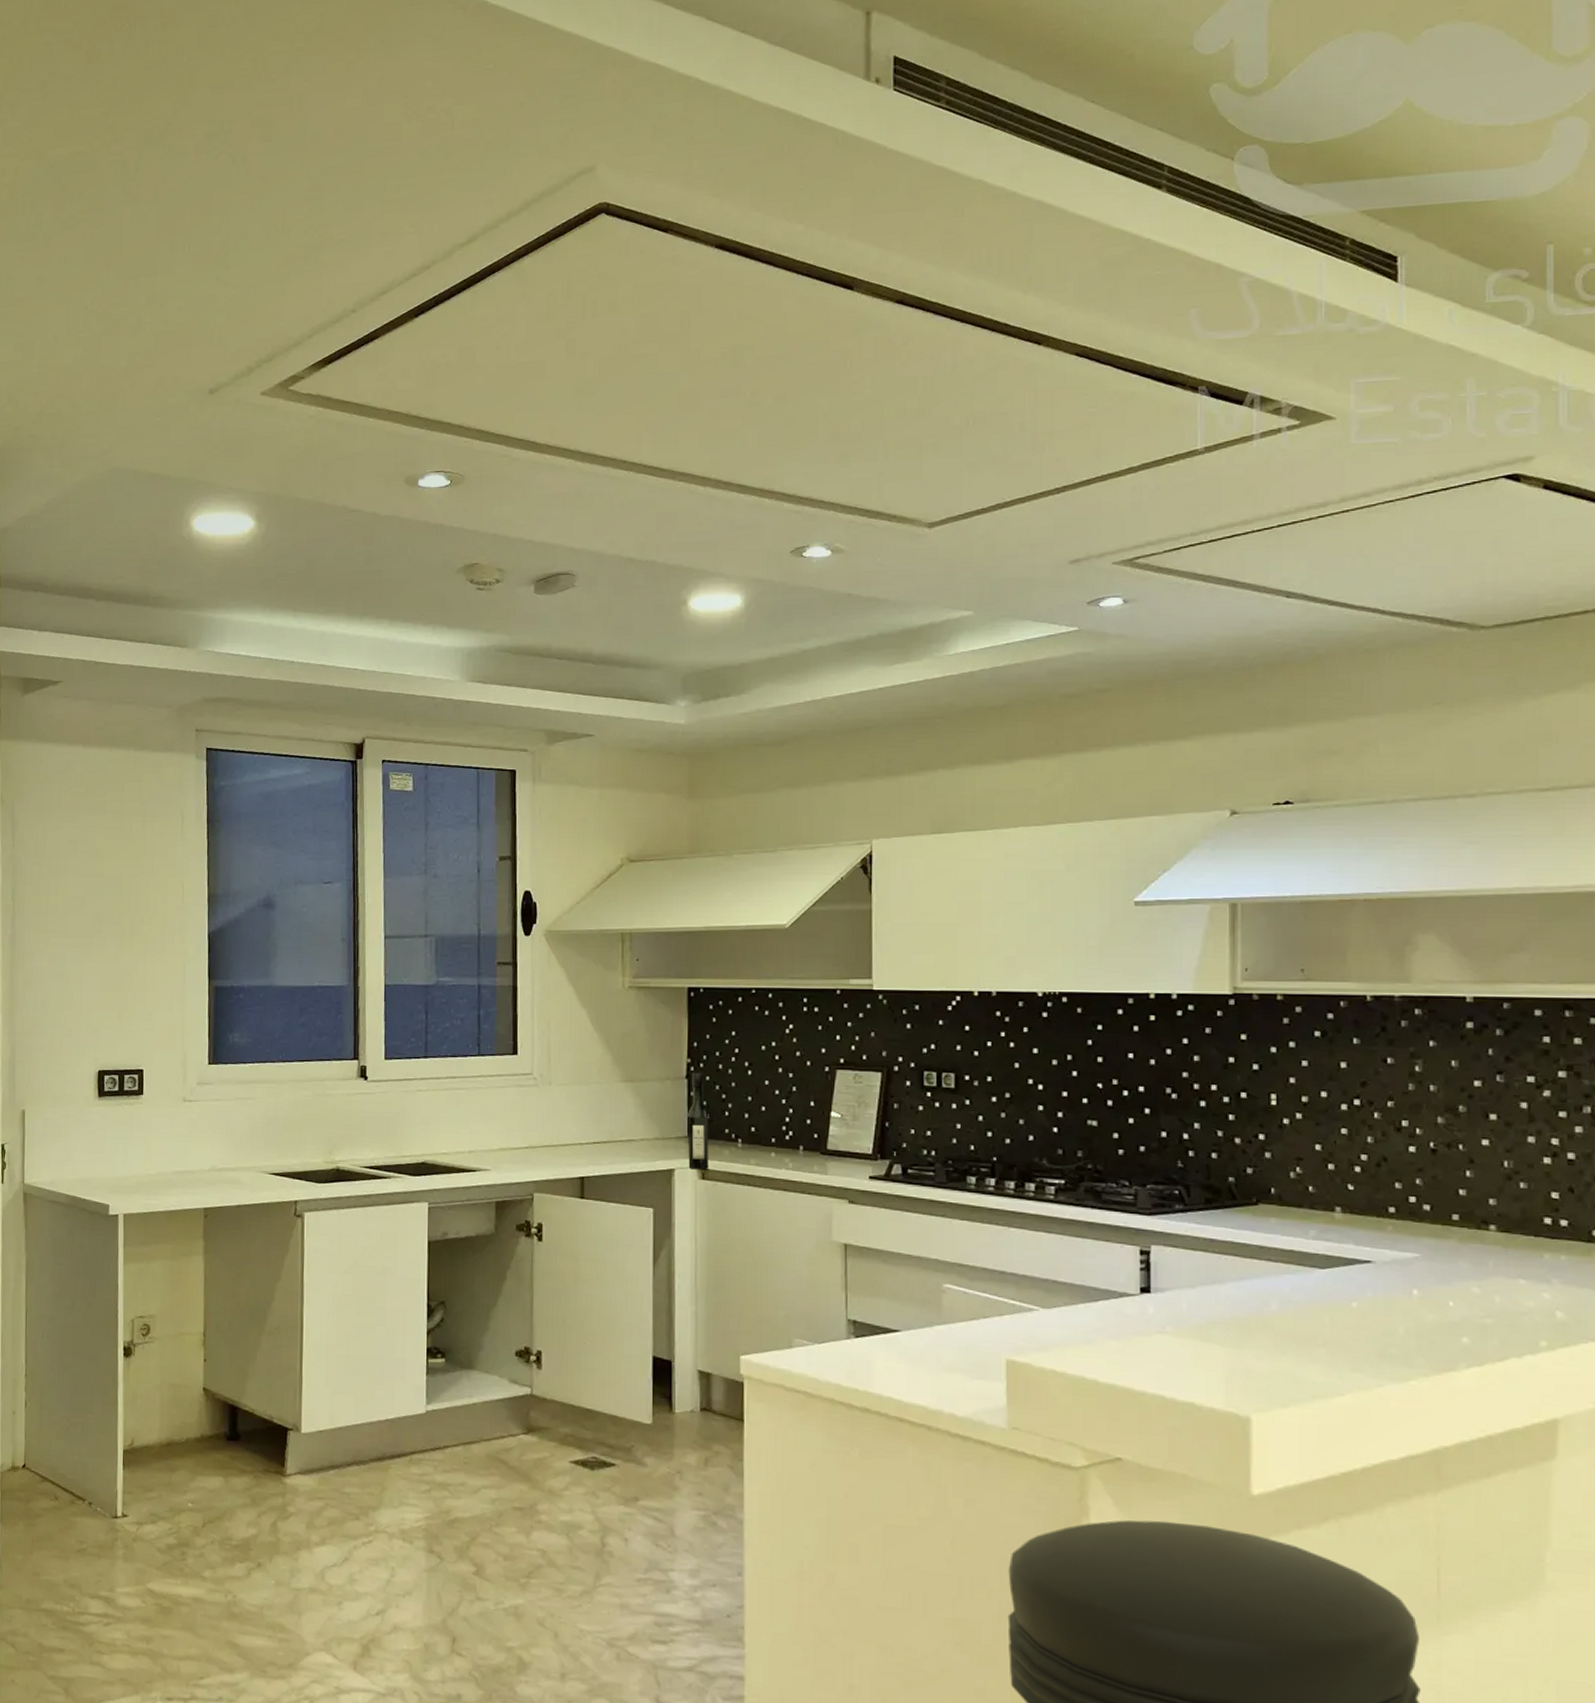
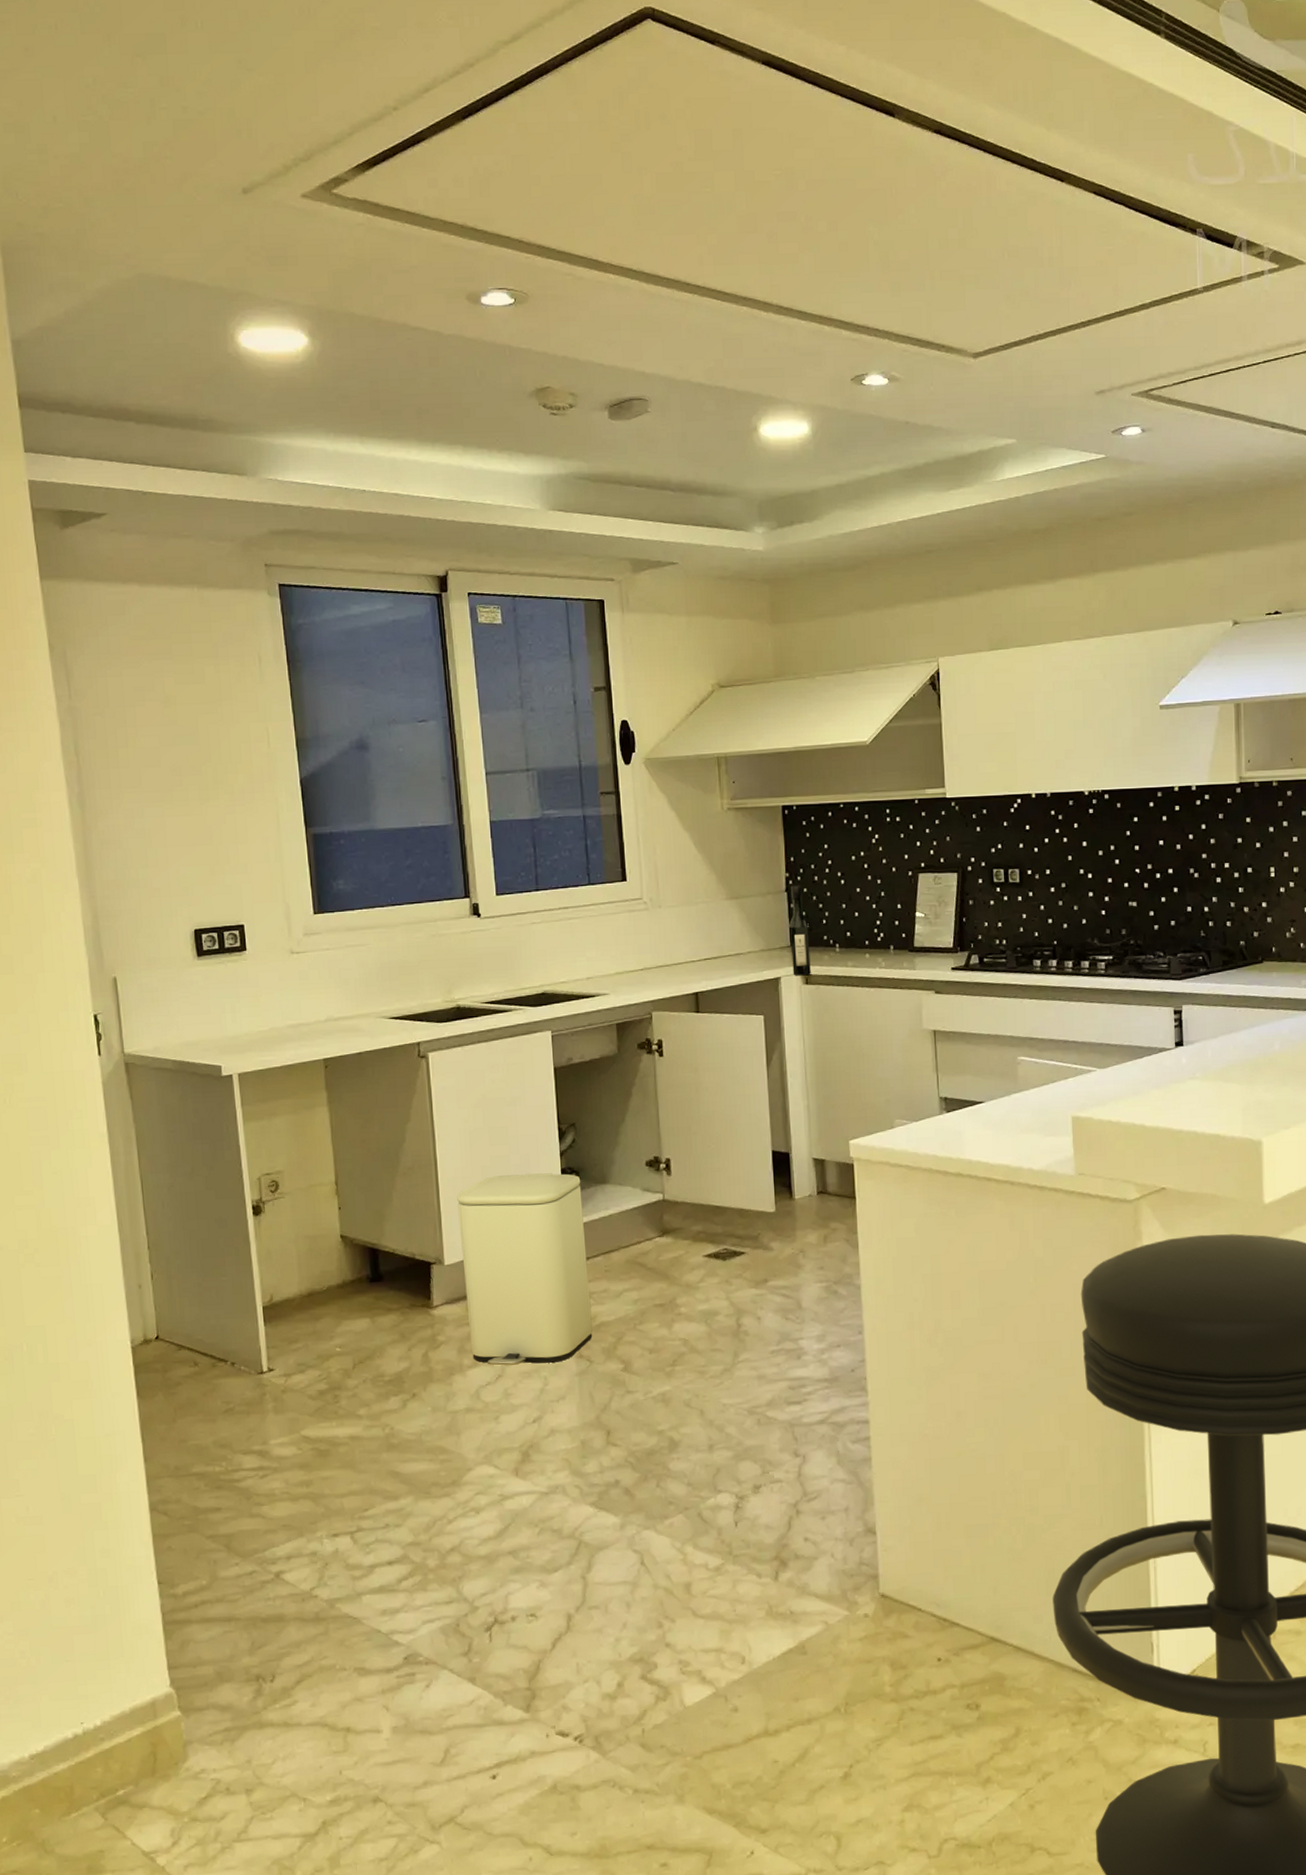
pedal bin: none [319,1346,447,1554] -> present [457,1173,593,1366]

